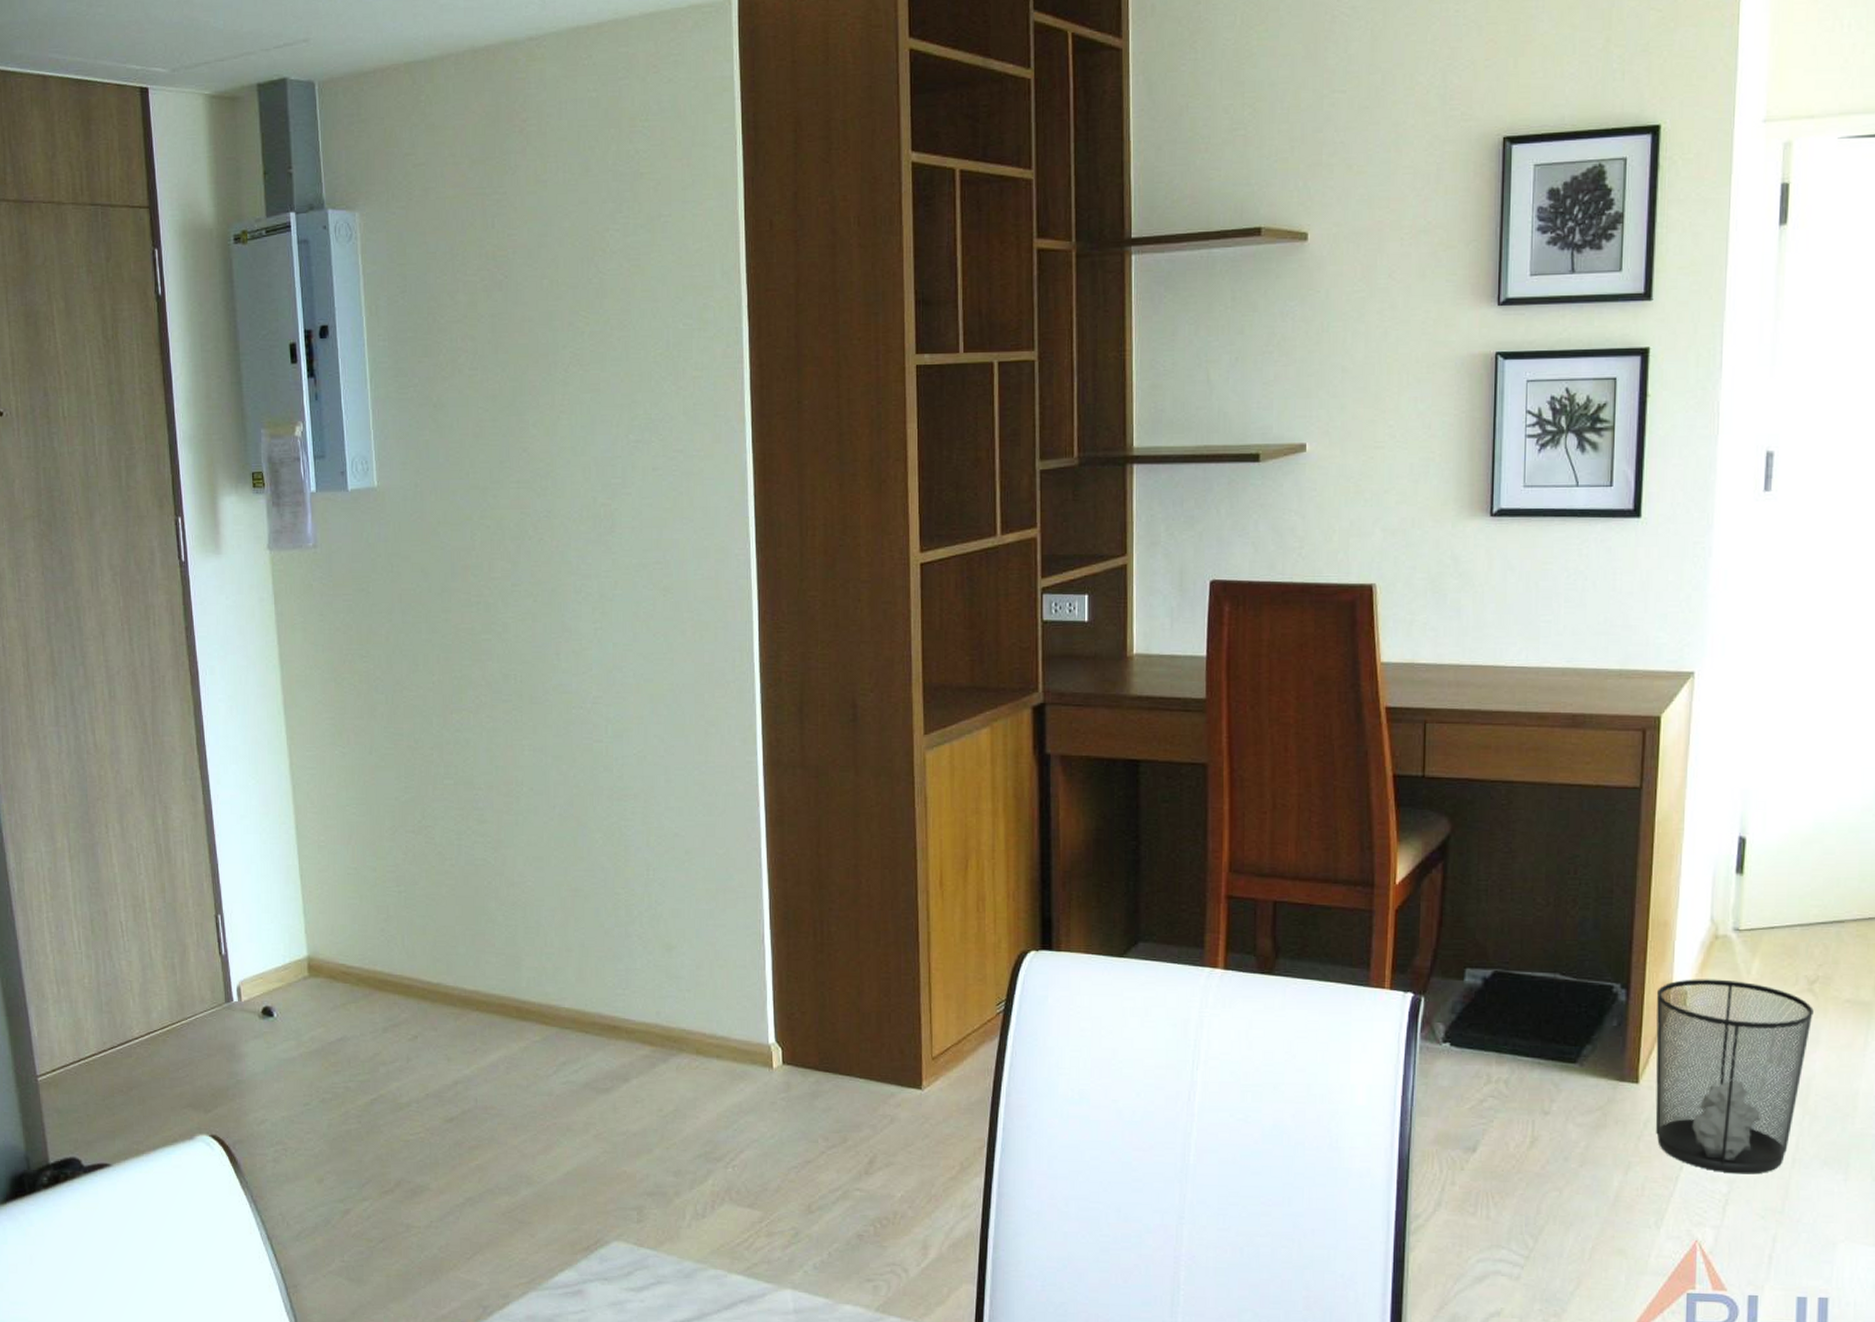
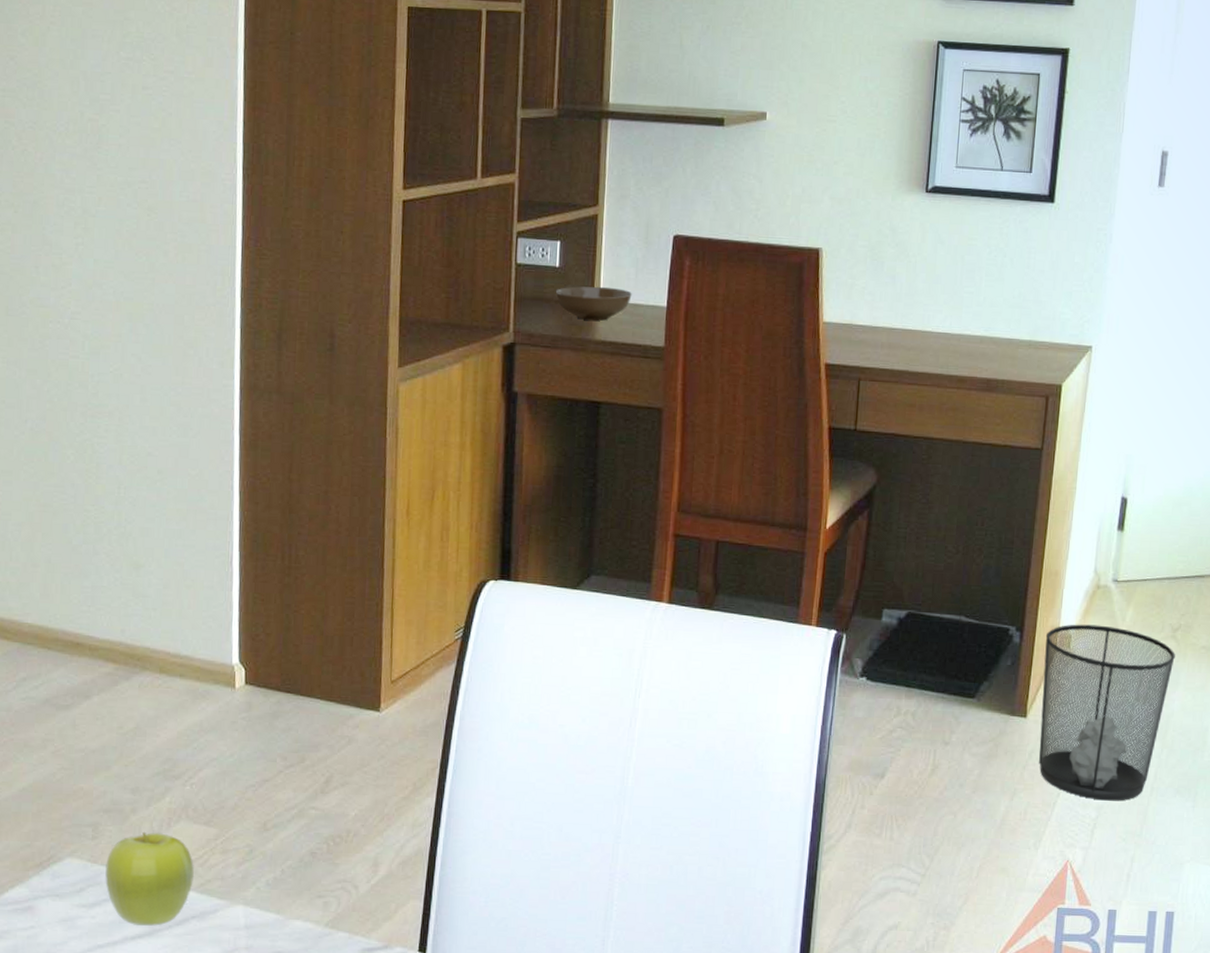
fruit: none [652,1214,740,1311] -> present [105,831,194,927]
bowl: none [1085,639,1168,675] -> present [555,286,632,321]

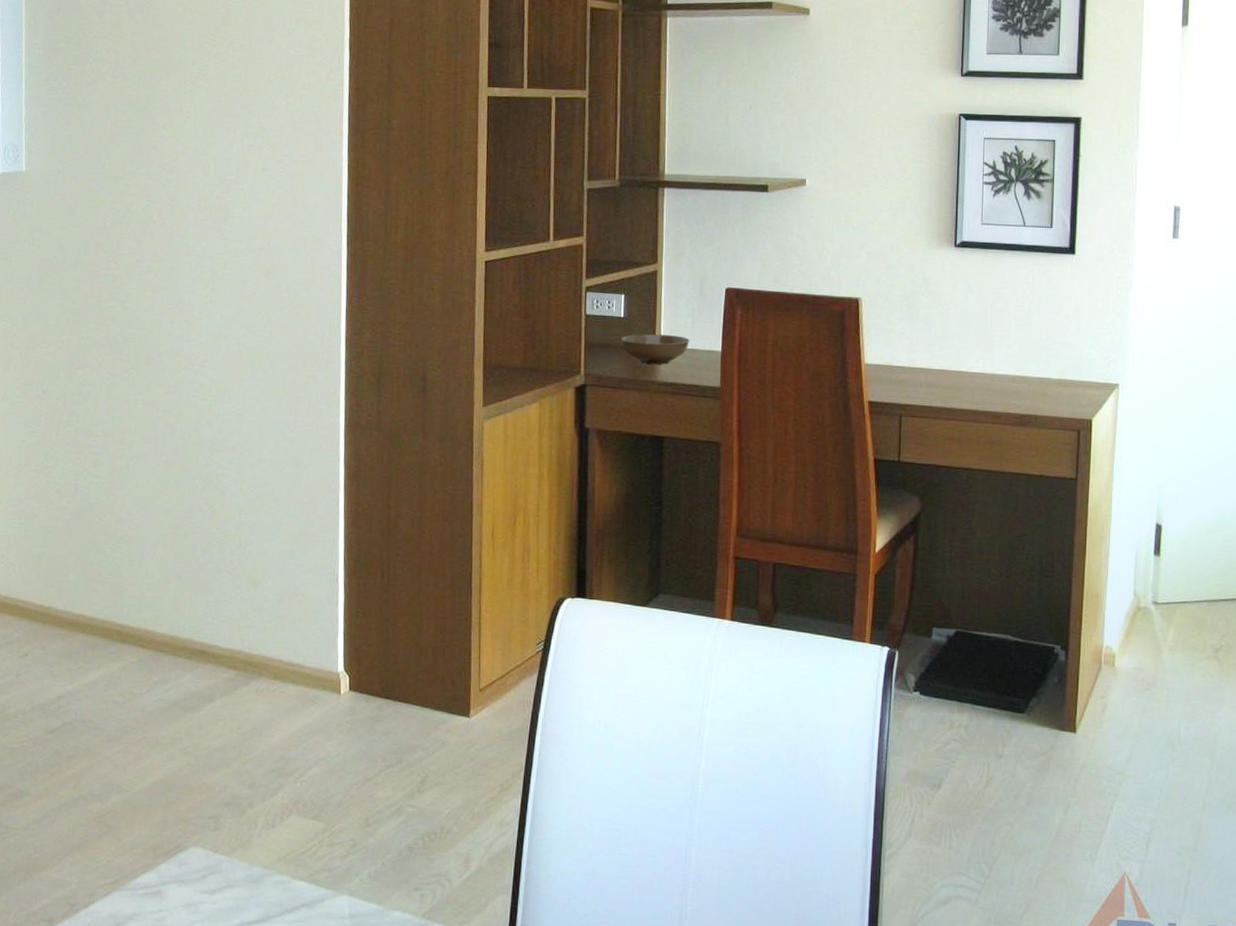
fruit: present [105,831,194,927] -> none [225,824,304,913]
waste bin: present [1039,624,1175,801] -> none [1090,644,1218,816]

